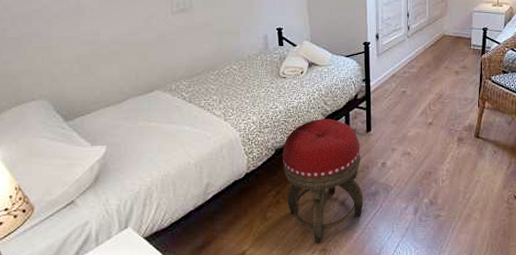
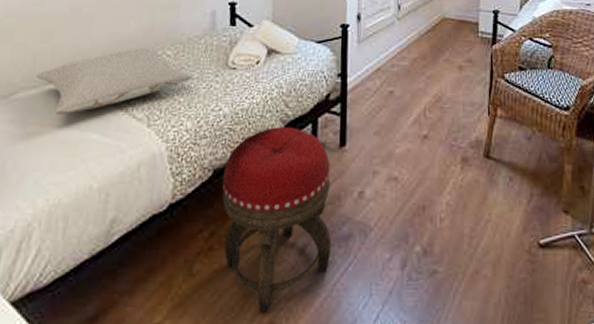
pillow: none [139,65,254,113] -> present [36,49,193,114]

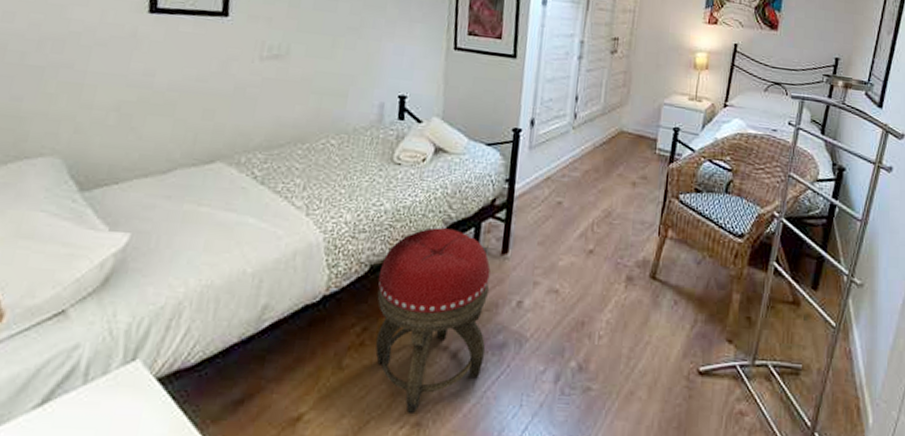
pillow: present [36,49,193,114] -> none [195,134,356,195]

